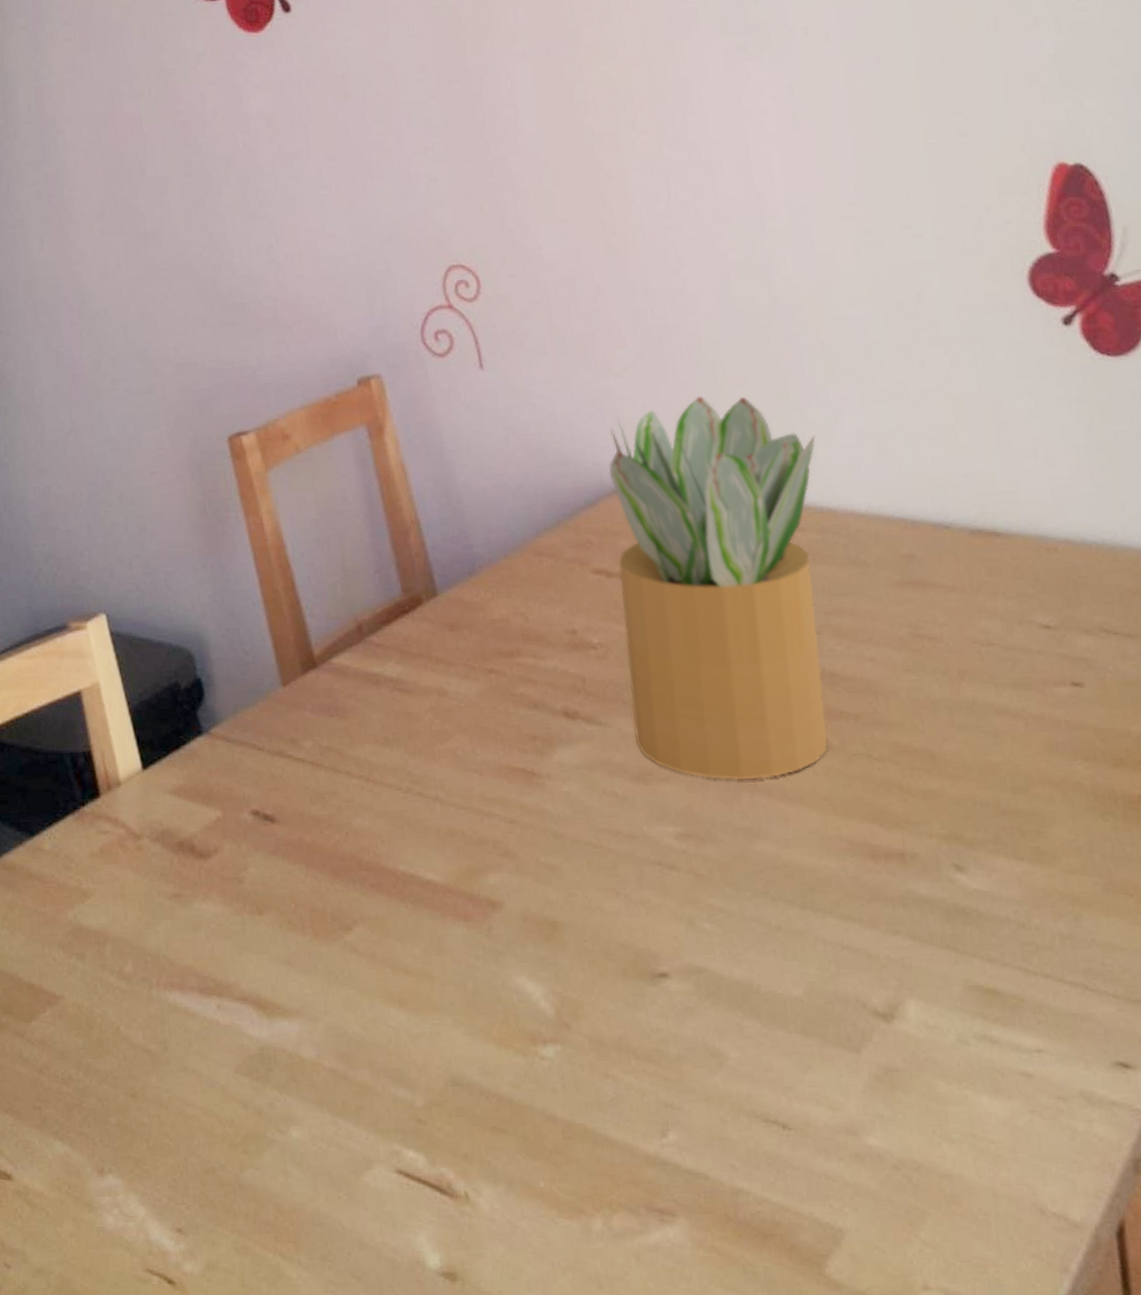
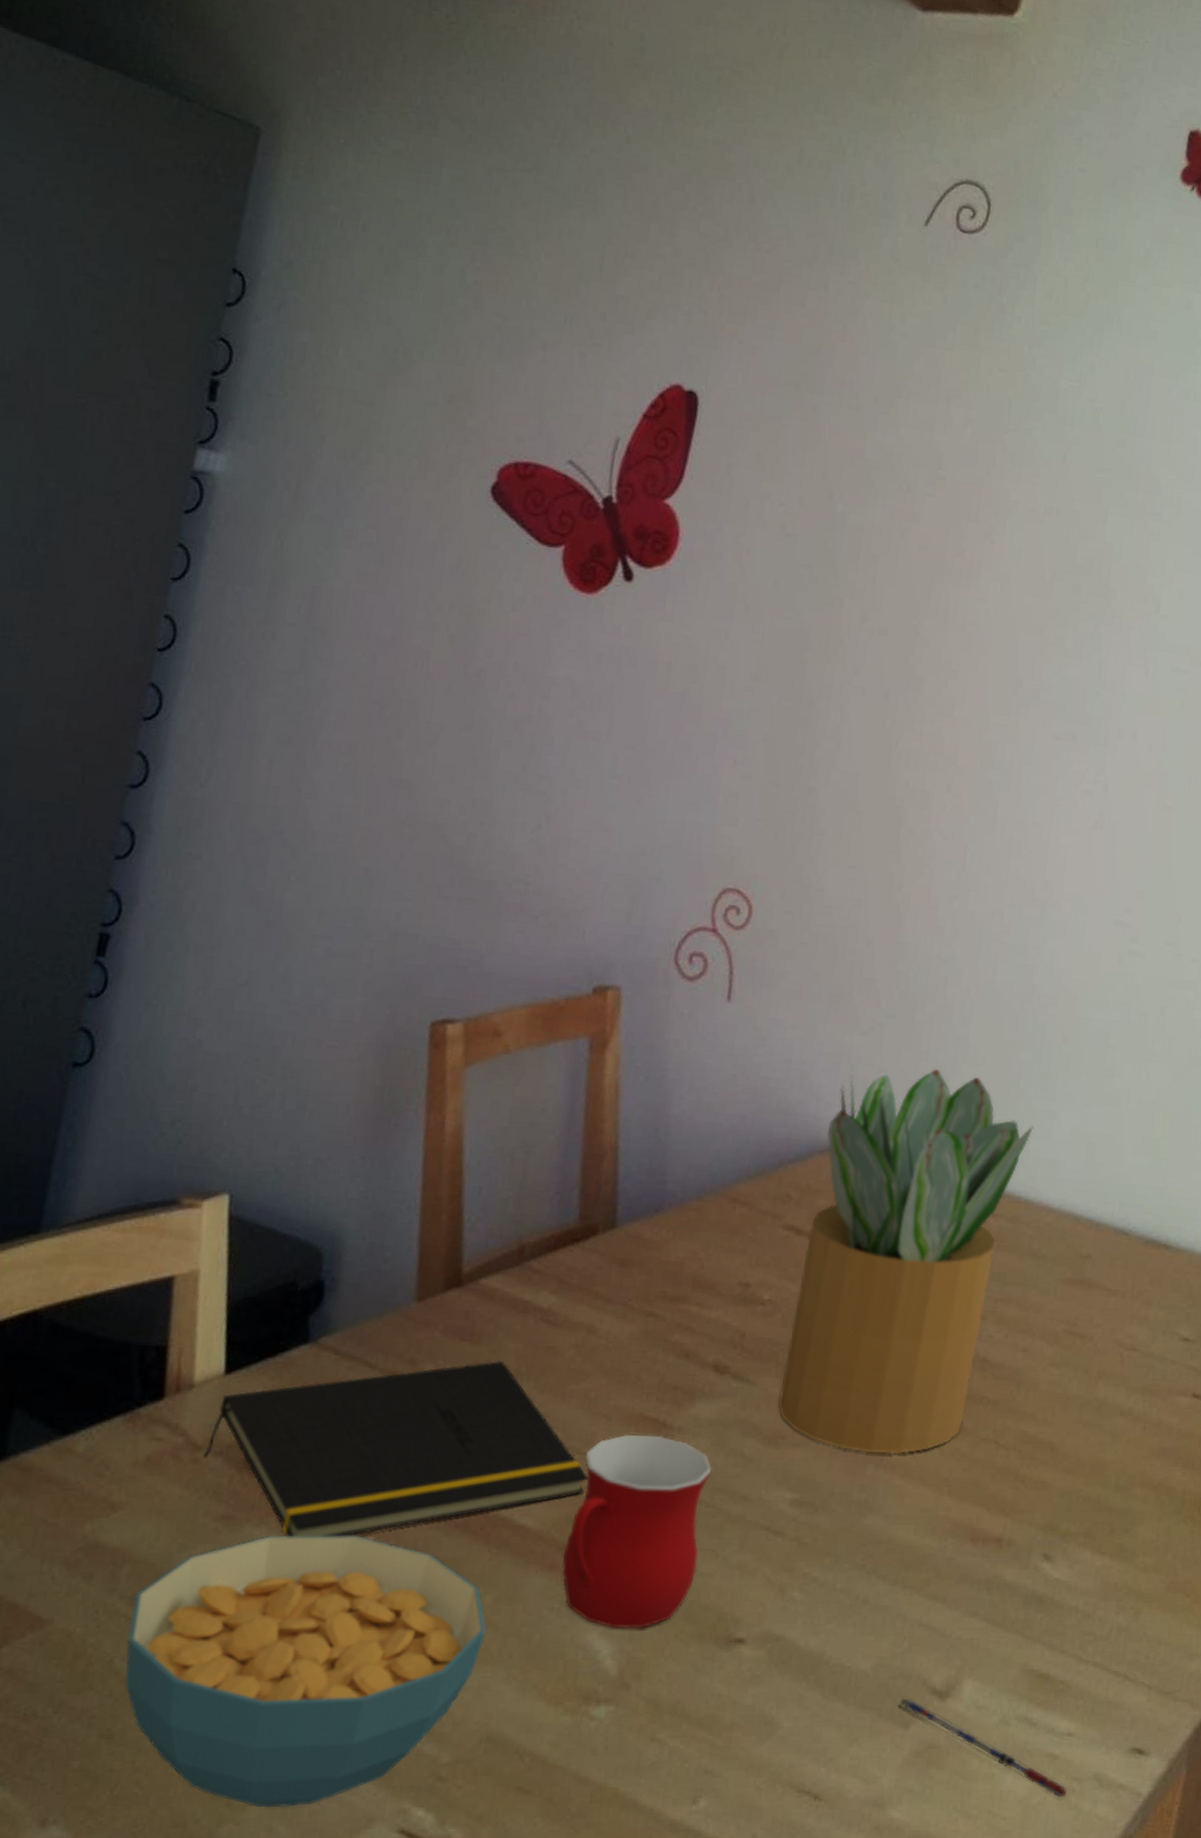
cereal bowl: none [122,902,424,1154] -> present [125,1535,486,1808]
notepad: none [143,730,477,908] -> present [203,1360,588,1538]
mug: none [467,784,603,971] -> present [561,1434,713,1629]
pen: none [843,1021,1054,1118] -> present [899,1697,1068,1798]

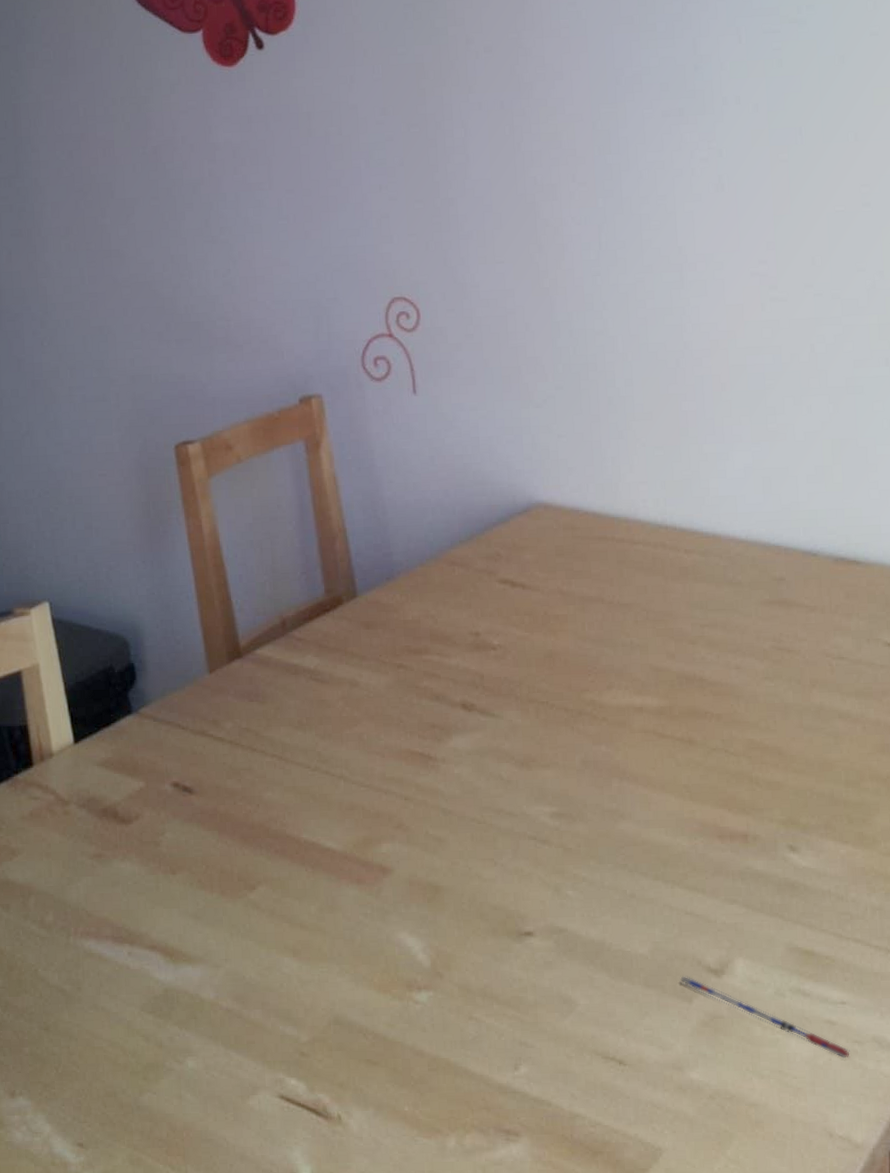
cereal bowl: present [125,1535,486,1808] -> none [43,863,317,1080]
notepad: present [203,1360,588,1538] -> none [71,715,375,868]
mug: present [561,1434,713,1629] -> none [366,766,480,928]
potted plant: present [778,1068,1033,1454] -> none [522,428,709,769]

